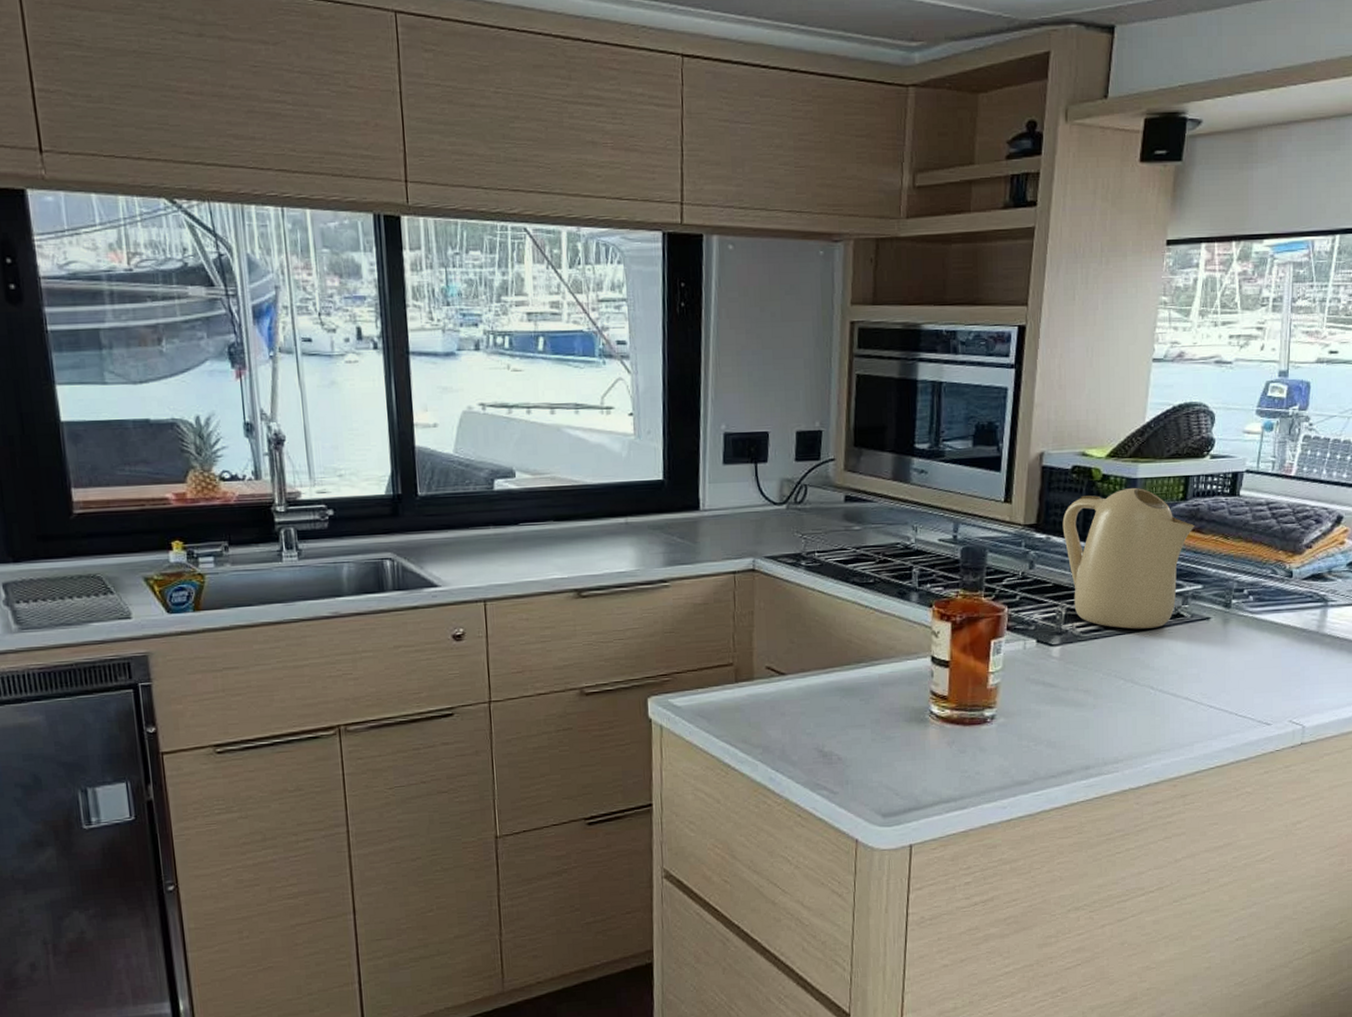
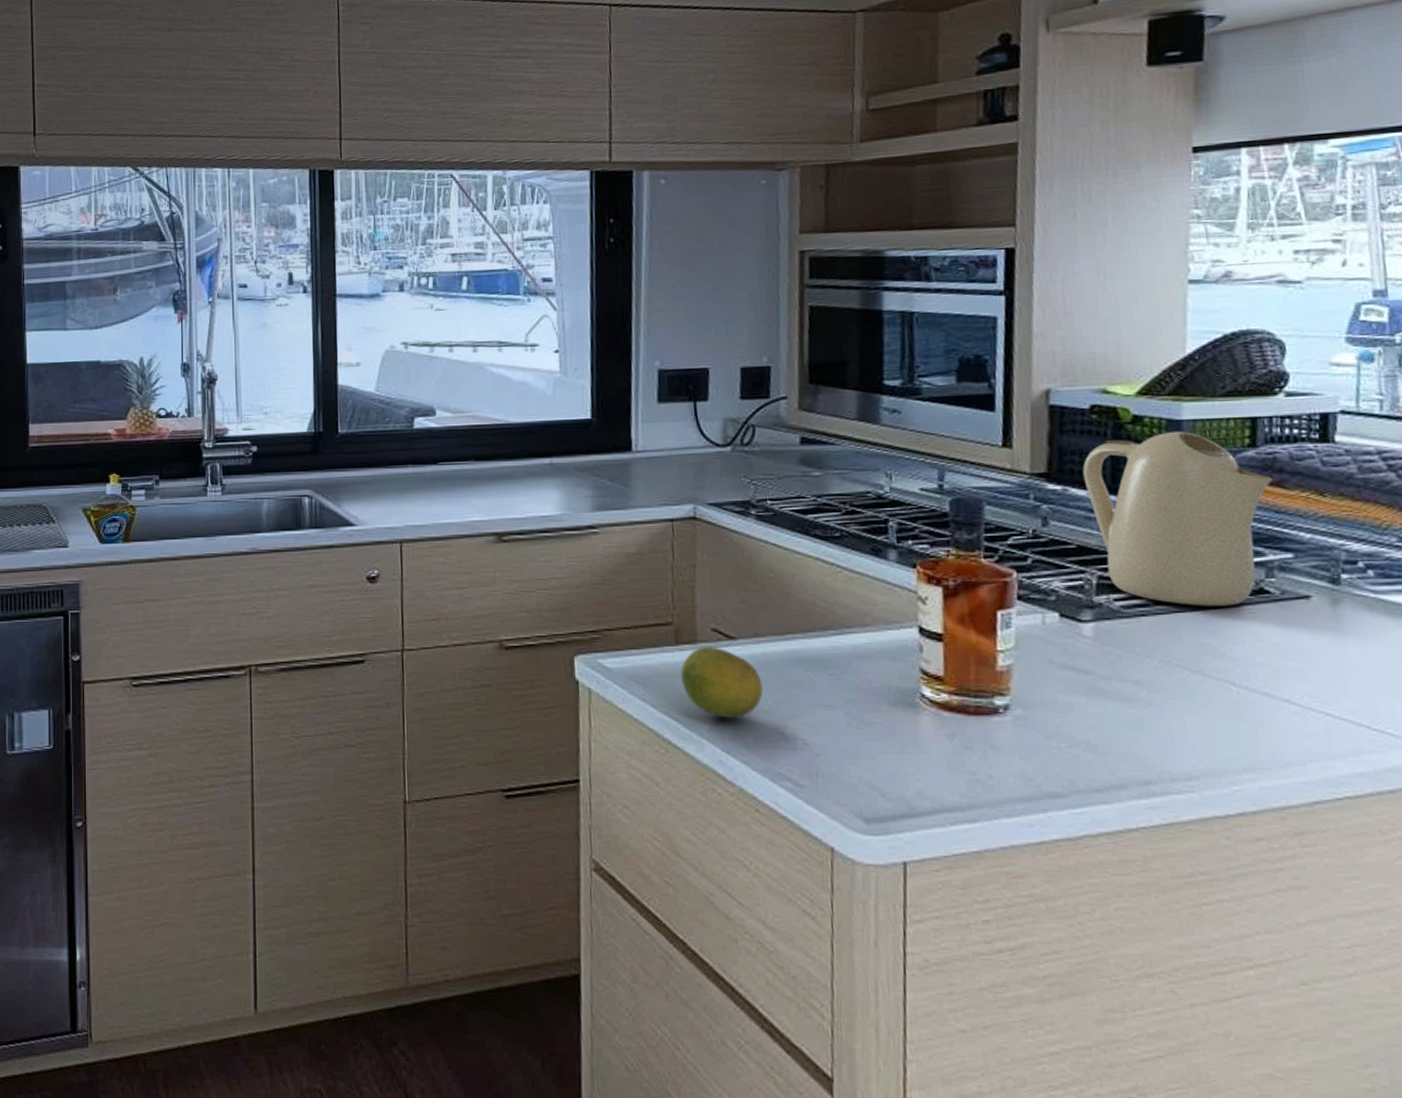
fruit: none [739,682,807,743] -> present [680,646,763,719]

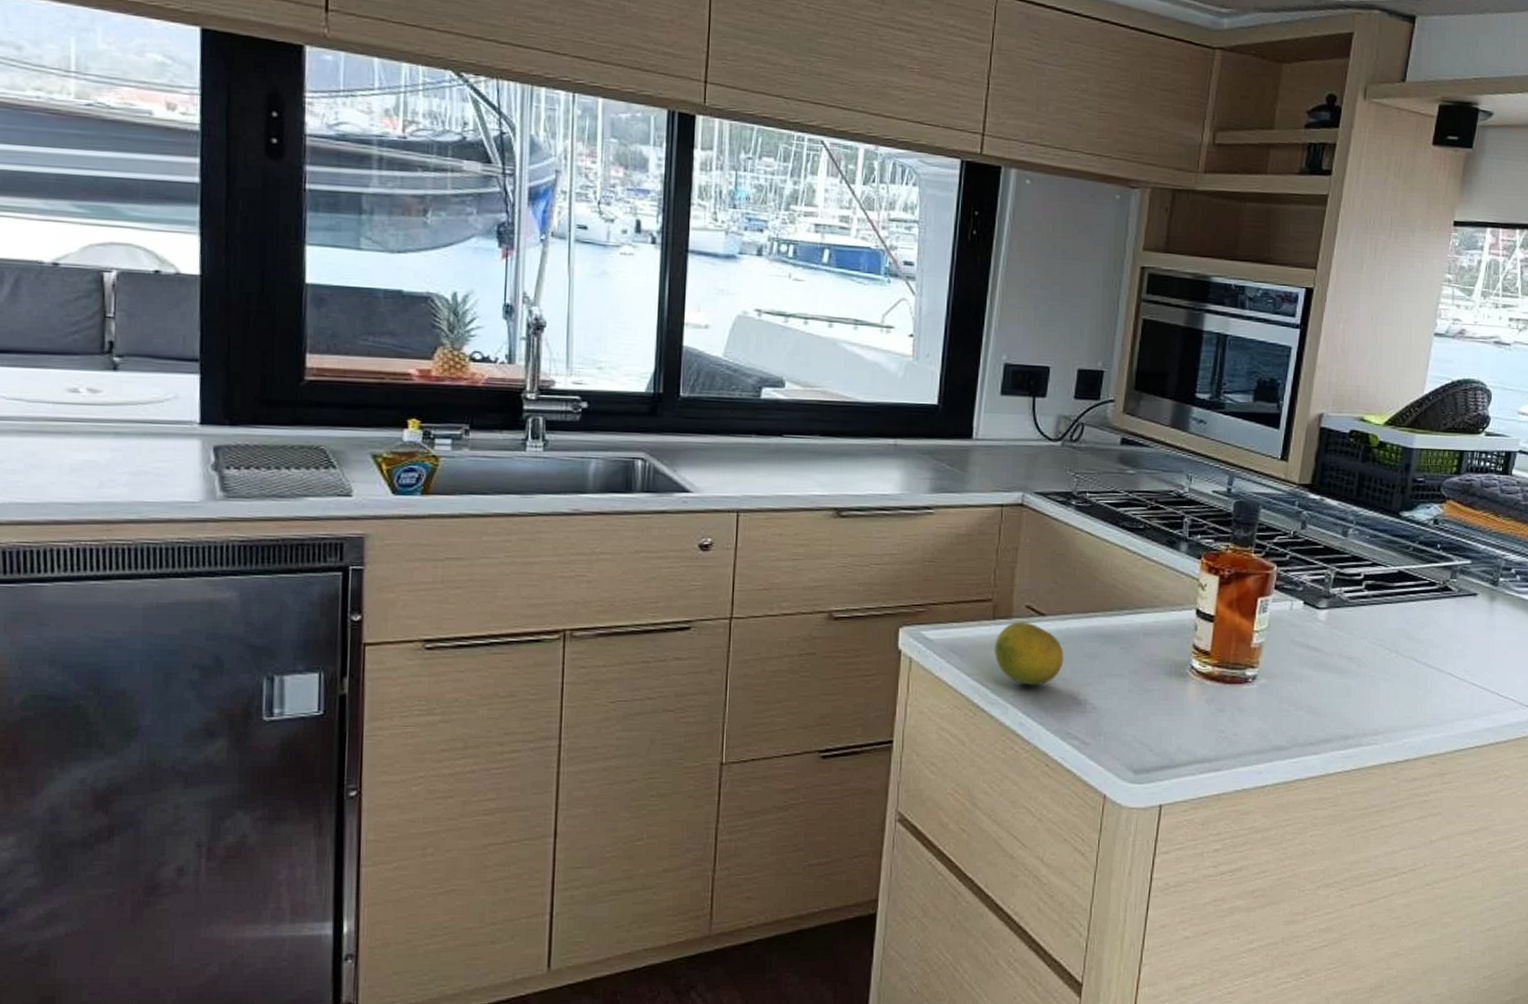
kettle: present [1082,431,1273,606] -> none [1337,457,1467,600]

